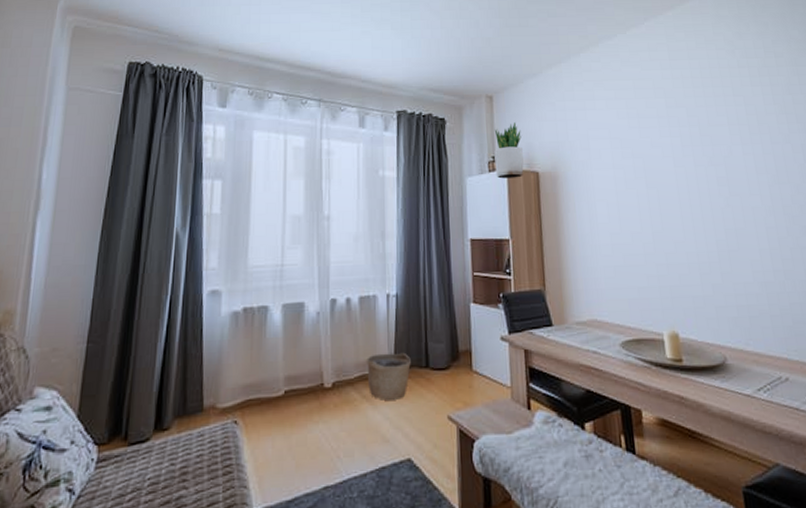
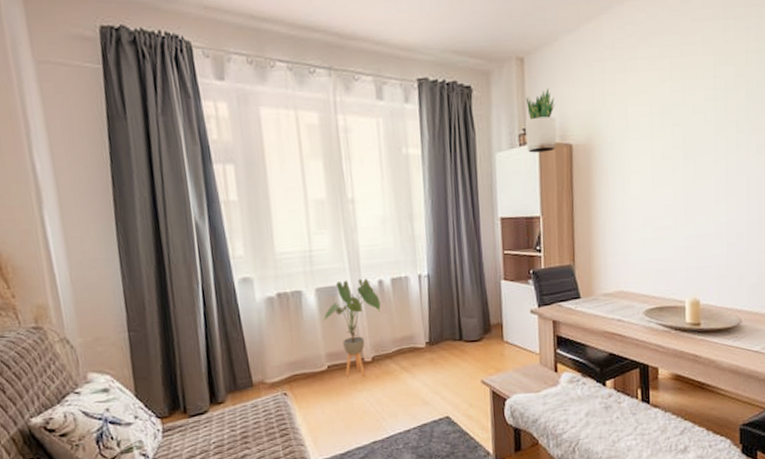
house plant: none [285,295,346,408] -> present [322,278,381,379]
basket: present [367,352,411,400] -> none [403,328,445,370]

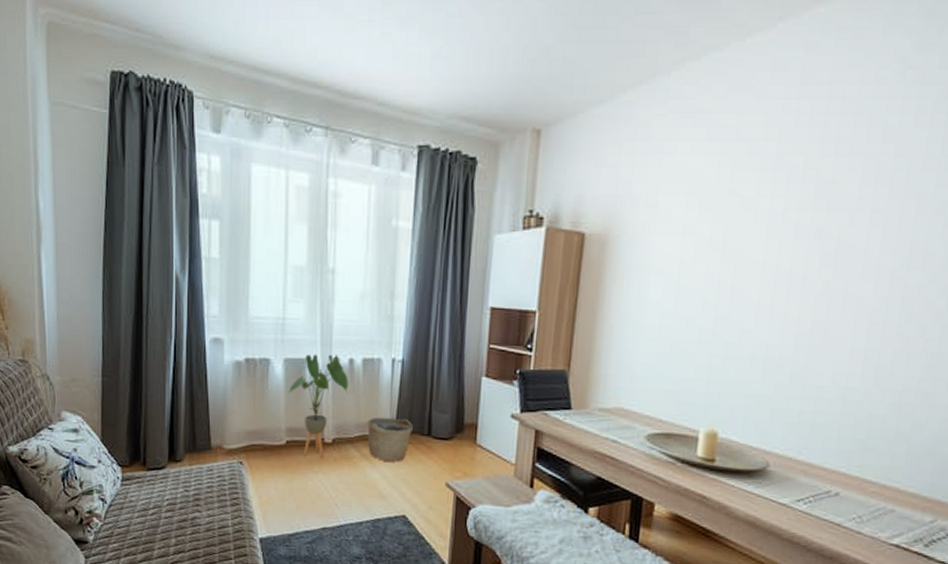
basket: none [403,328,445,370] -> present [367,417,413,462]
planter: present [525,89,557,153] -> none [531,167,571,239]

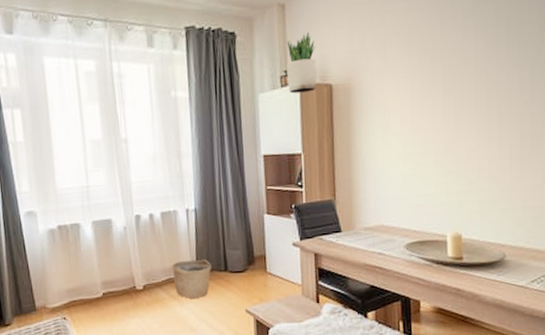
house plant: present [287,354,349,459] -> none [98,212,152,306]
planter: none [531,167,571,239] -> present [286,32,317,94]

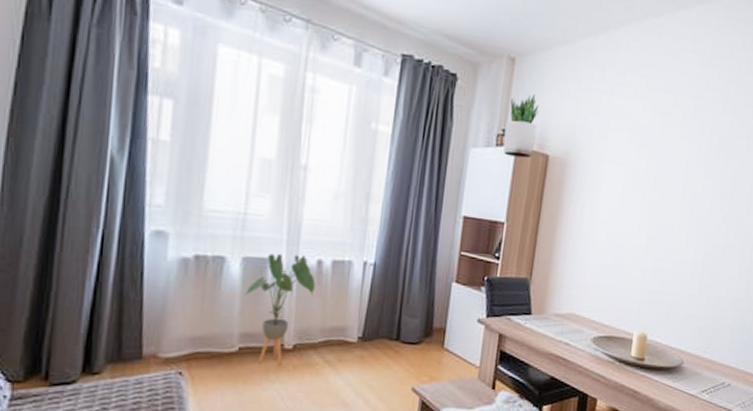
house plant: none [98,212,152,306] -> present [243,253,316,367]
basket: present [172,259,211,299] -> none [333,321,382,368]

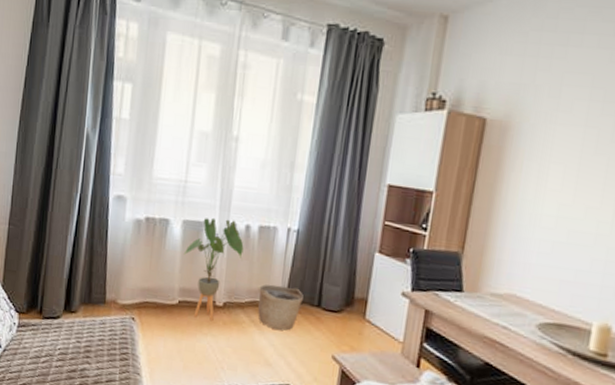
basket: none [333,321,382,368] -> present [258,284,303,330]
planter: present [503,94,539,158] -> none [432,53,476,123]

